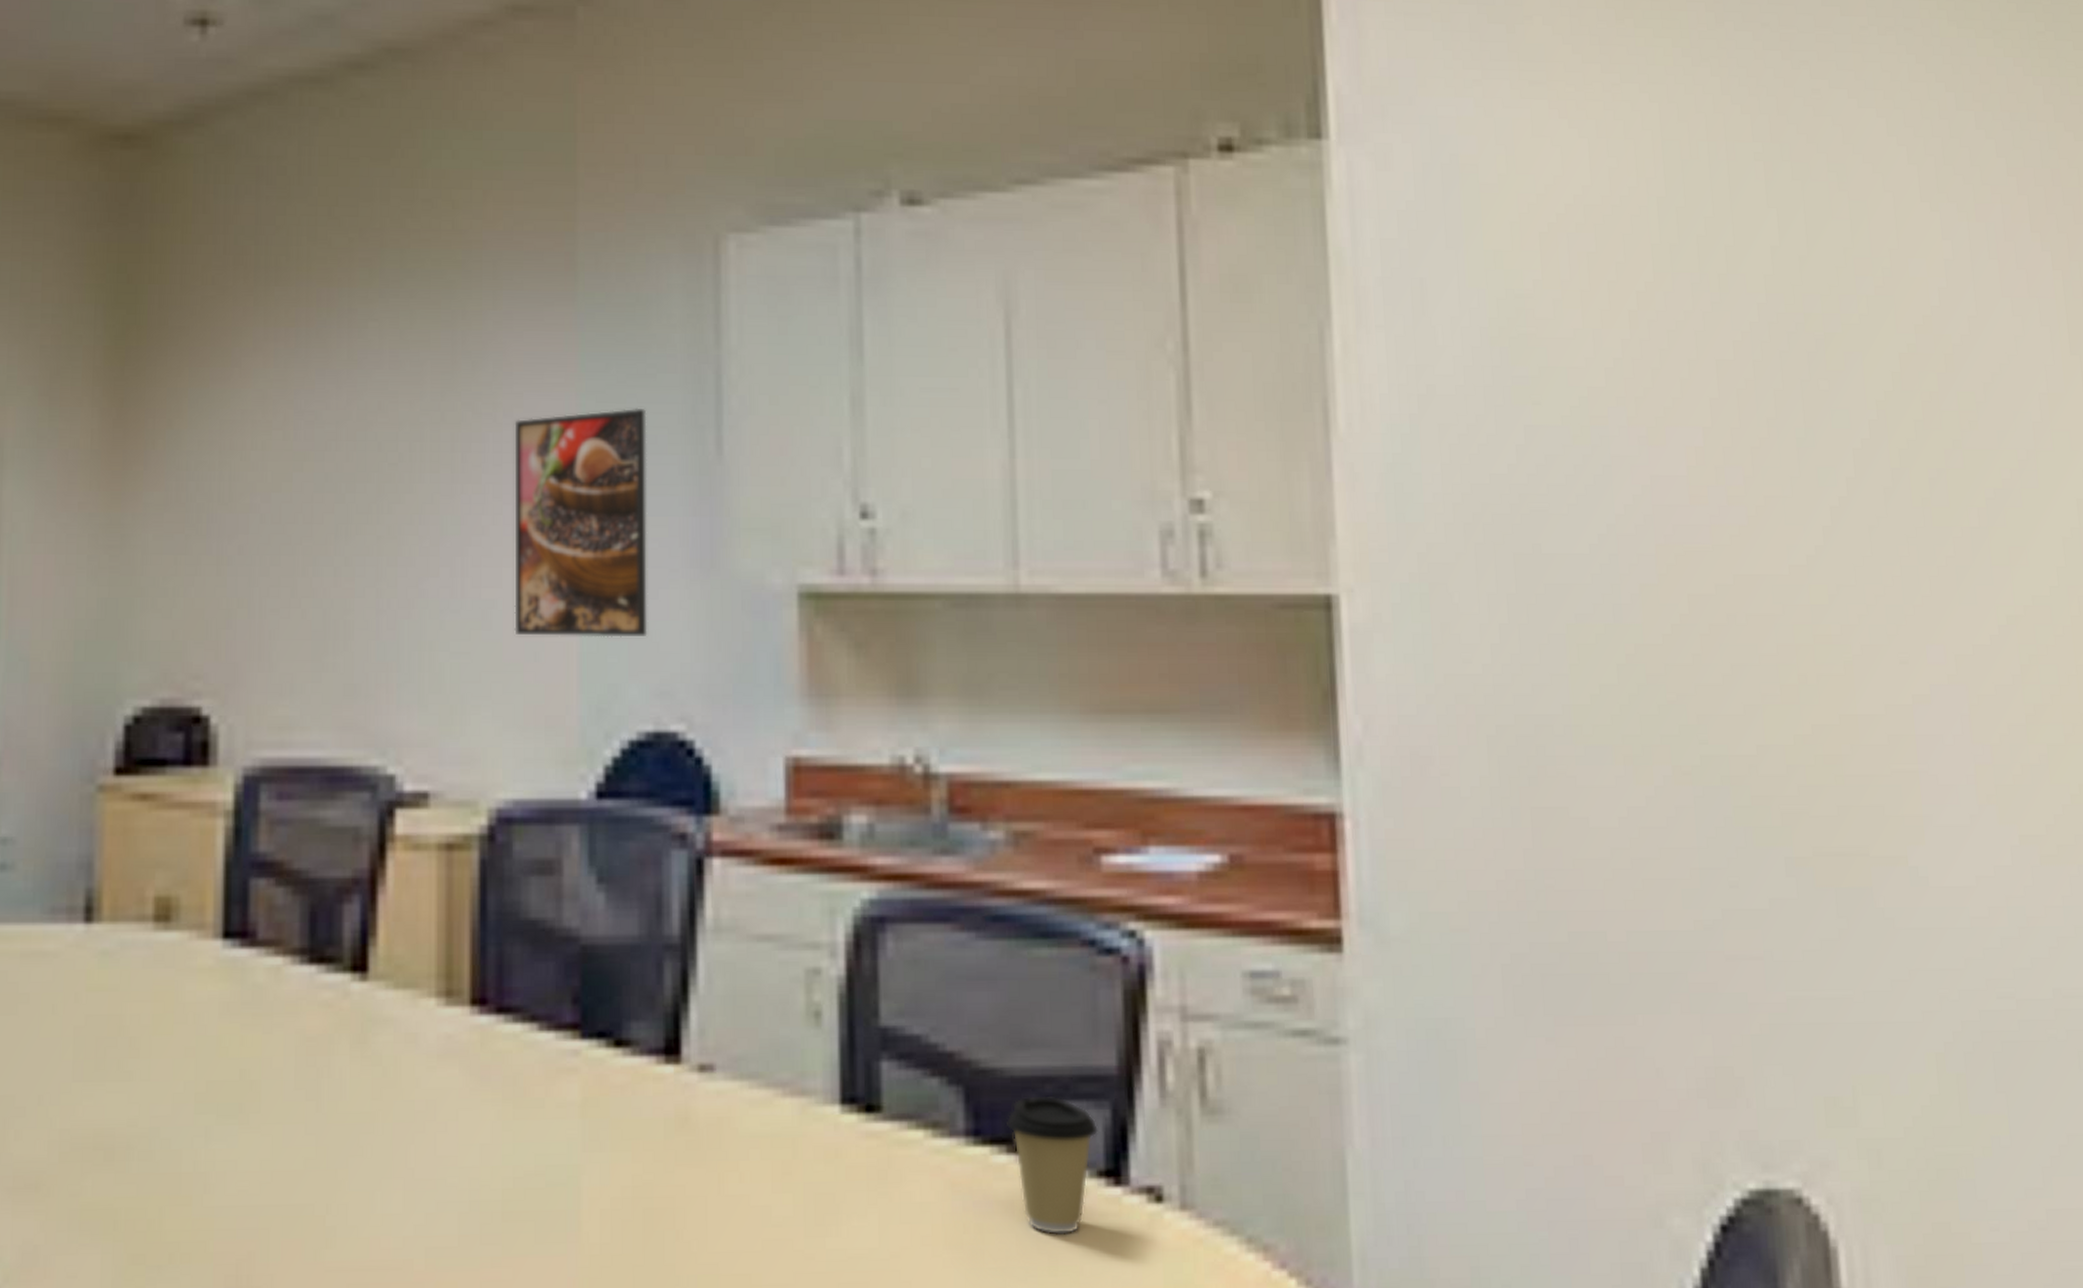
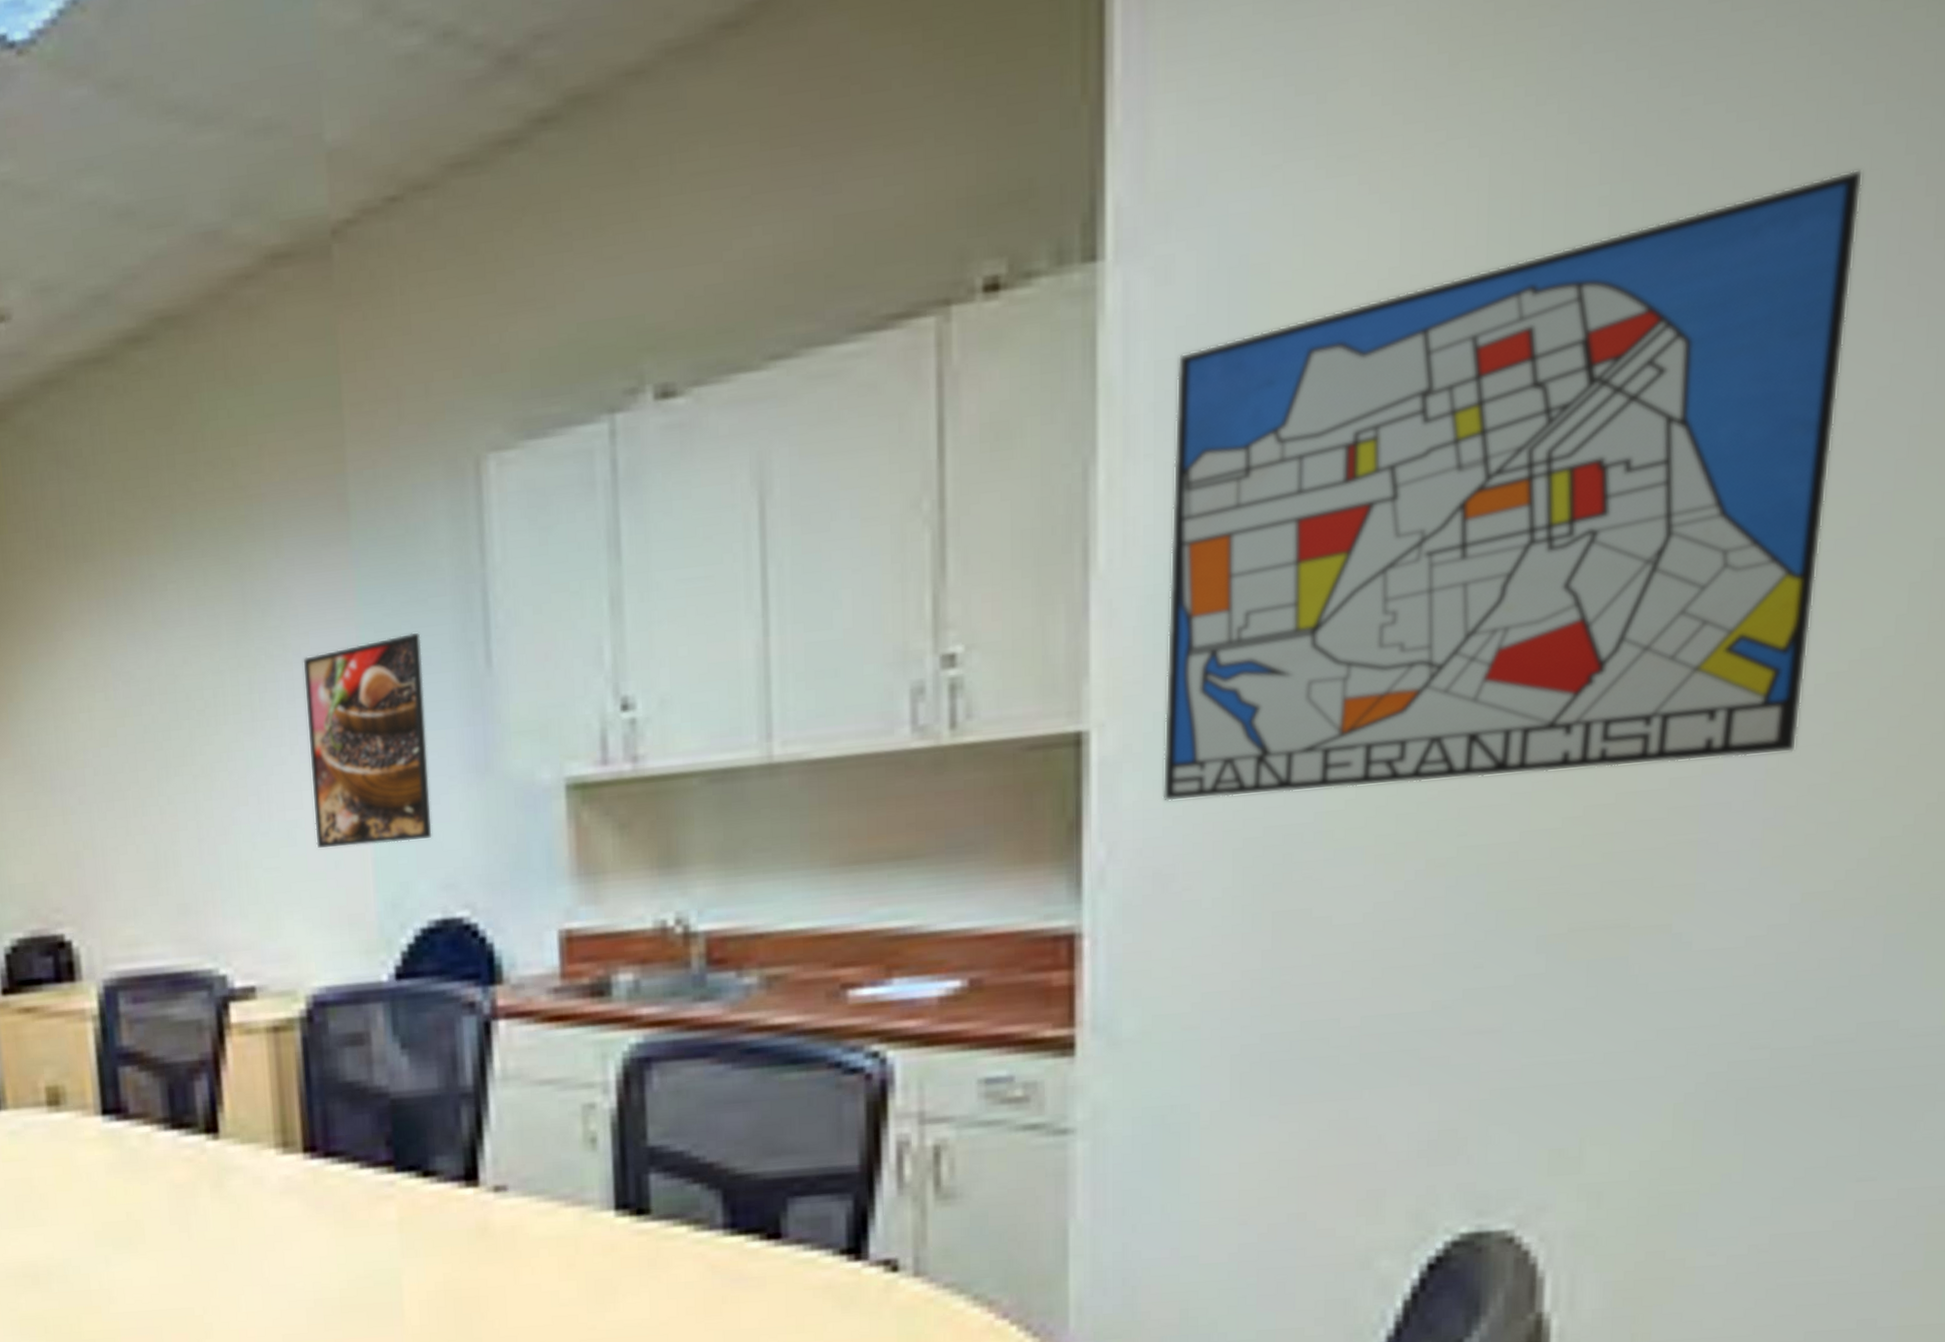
coffee cup: present [1005,1095,1098,1235] -> none [759,1192,841,1301]
wall art: none [1400,163,1992,690] -> present [1162,169,1864,802]

